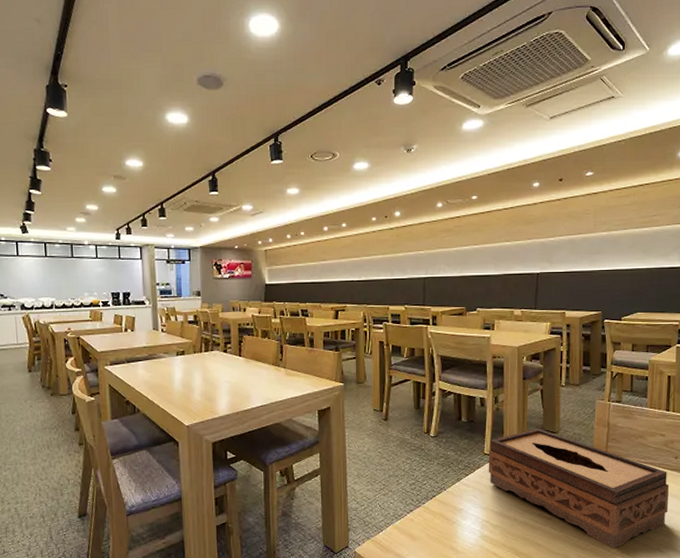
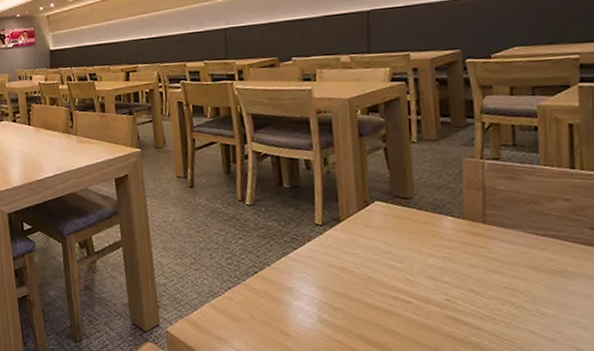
tissue box: present [488,428,669,549] -> none [320,193,585,343]

